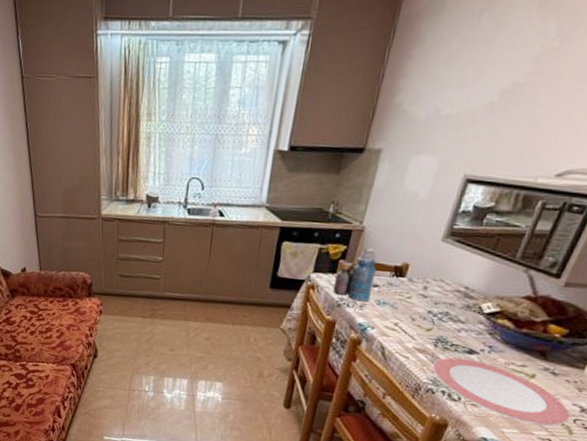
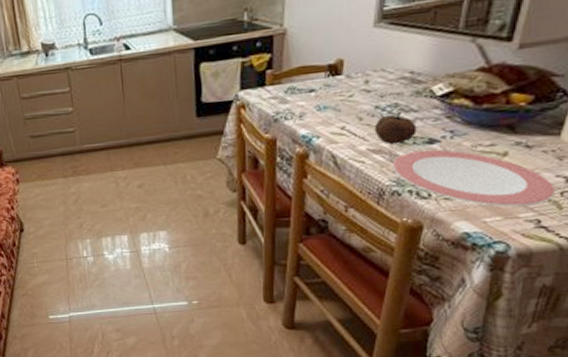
bottle: present [332,247,376,302] -> none [265,50,309,112]
fruit: none [423,320,461,349] -> present [374,112,417,144]

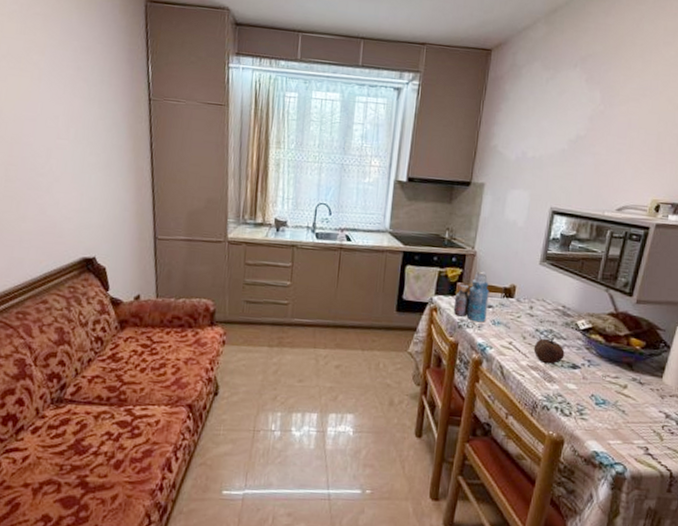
bottle: none [265,50,309,112] -> present [453,270,489,323]
plate: present [392,150,556,207] -> none [544,373,659,434]

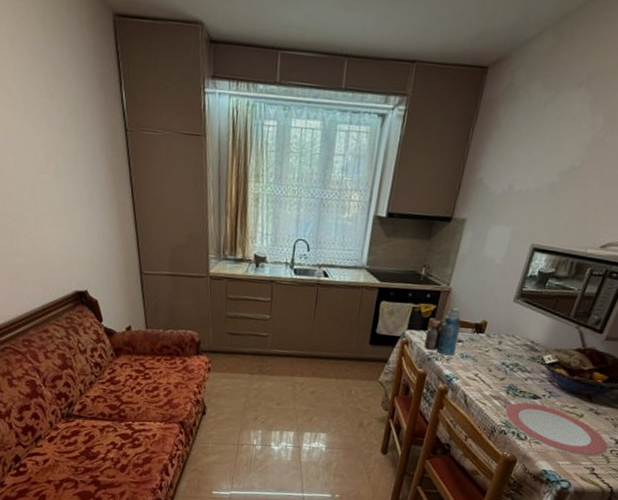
fruit: present [533,337,565,365] -> none [498,370,528,395]
plate: none [544,373,659,434] -> present [504,402,608,457]

